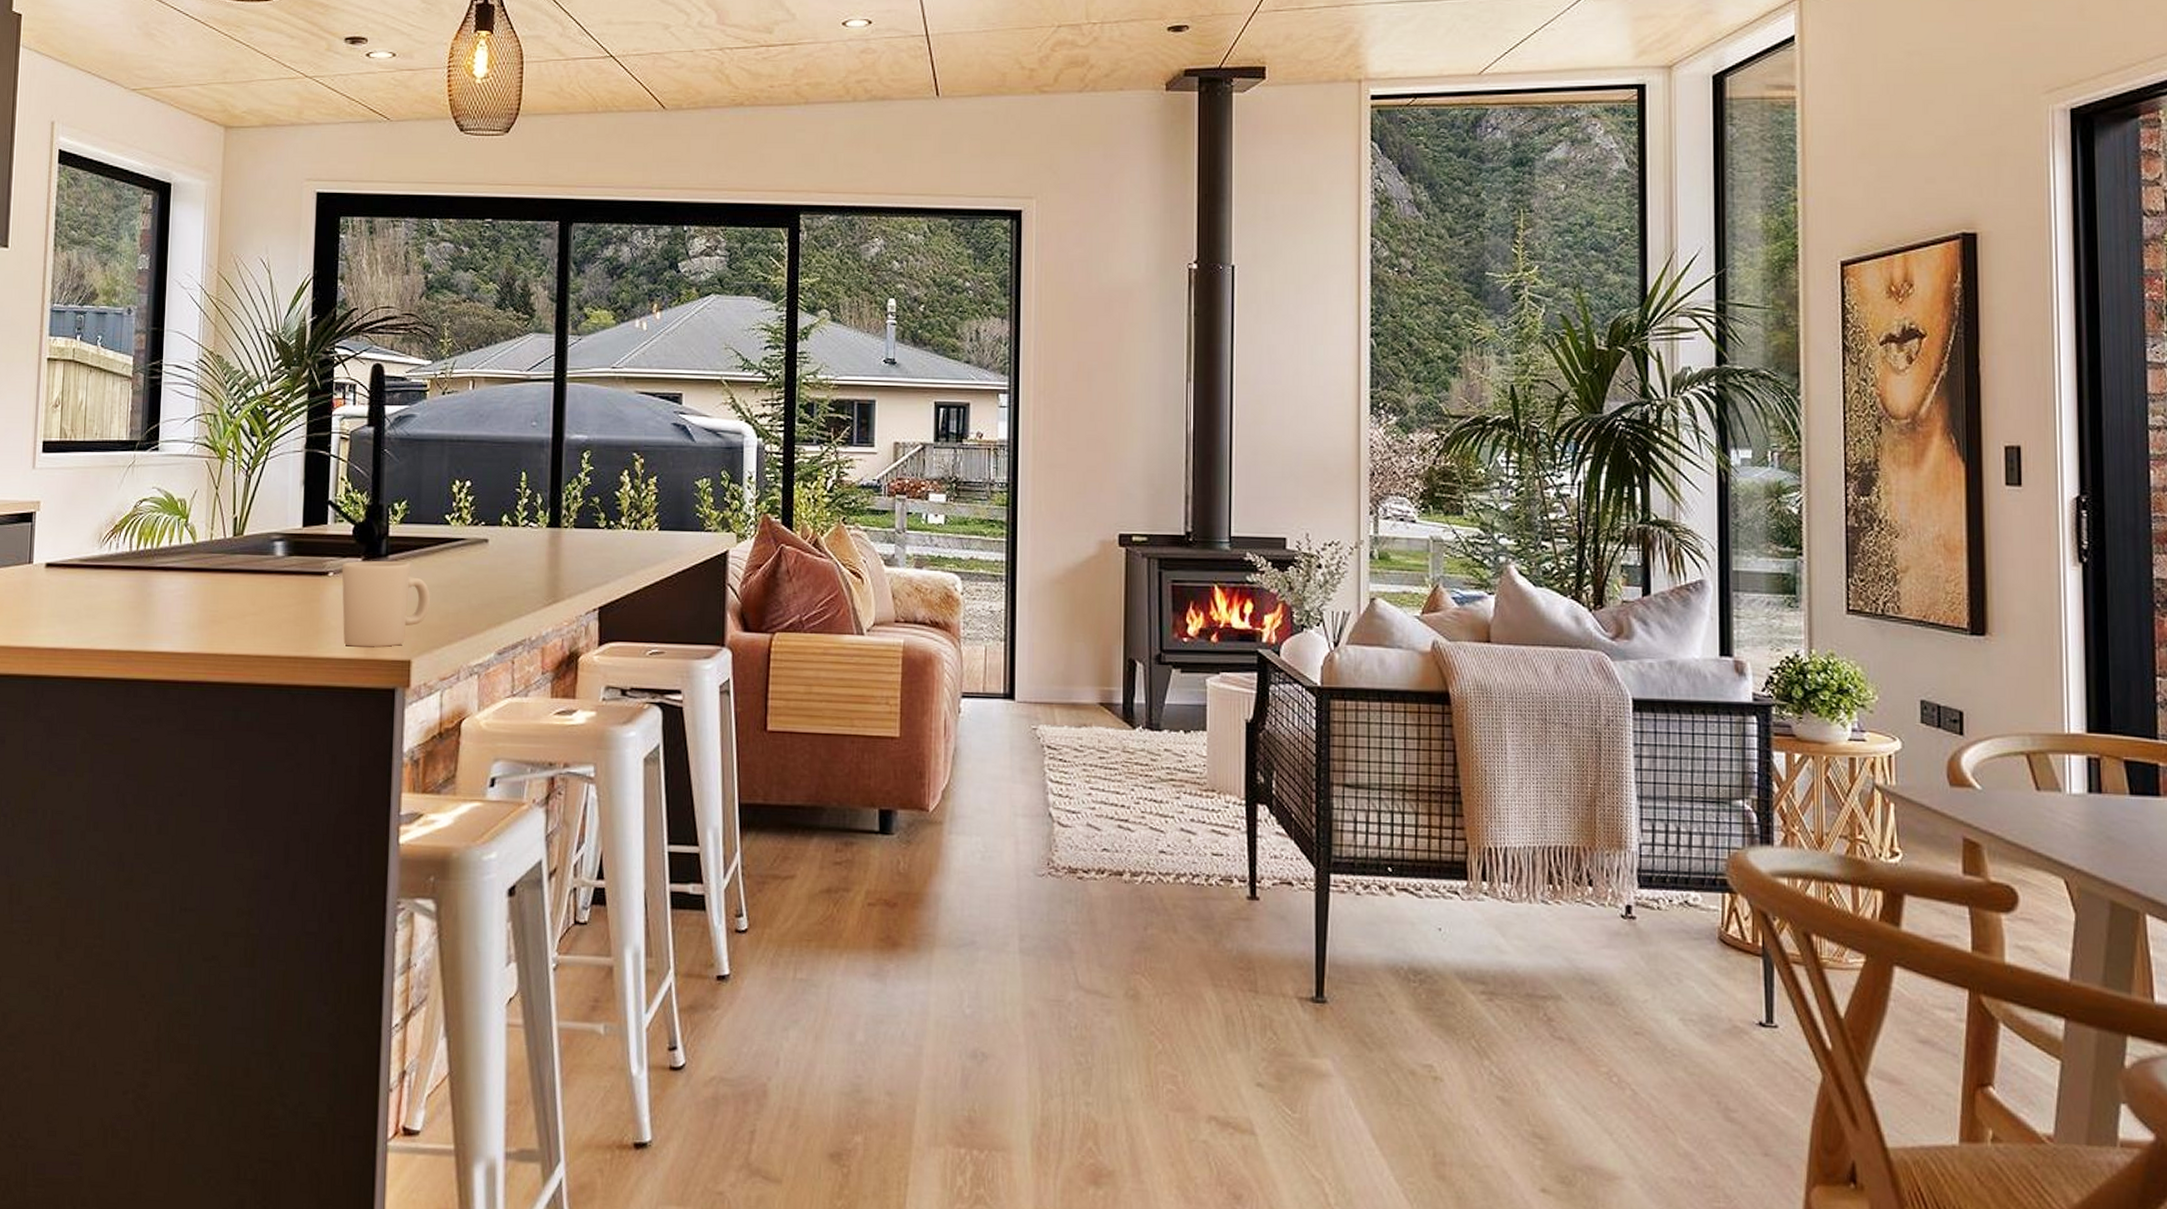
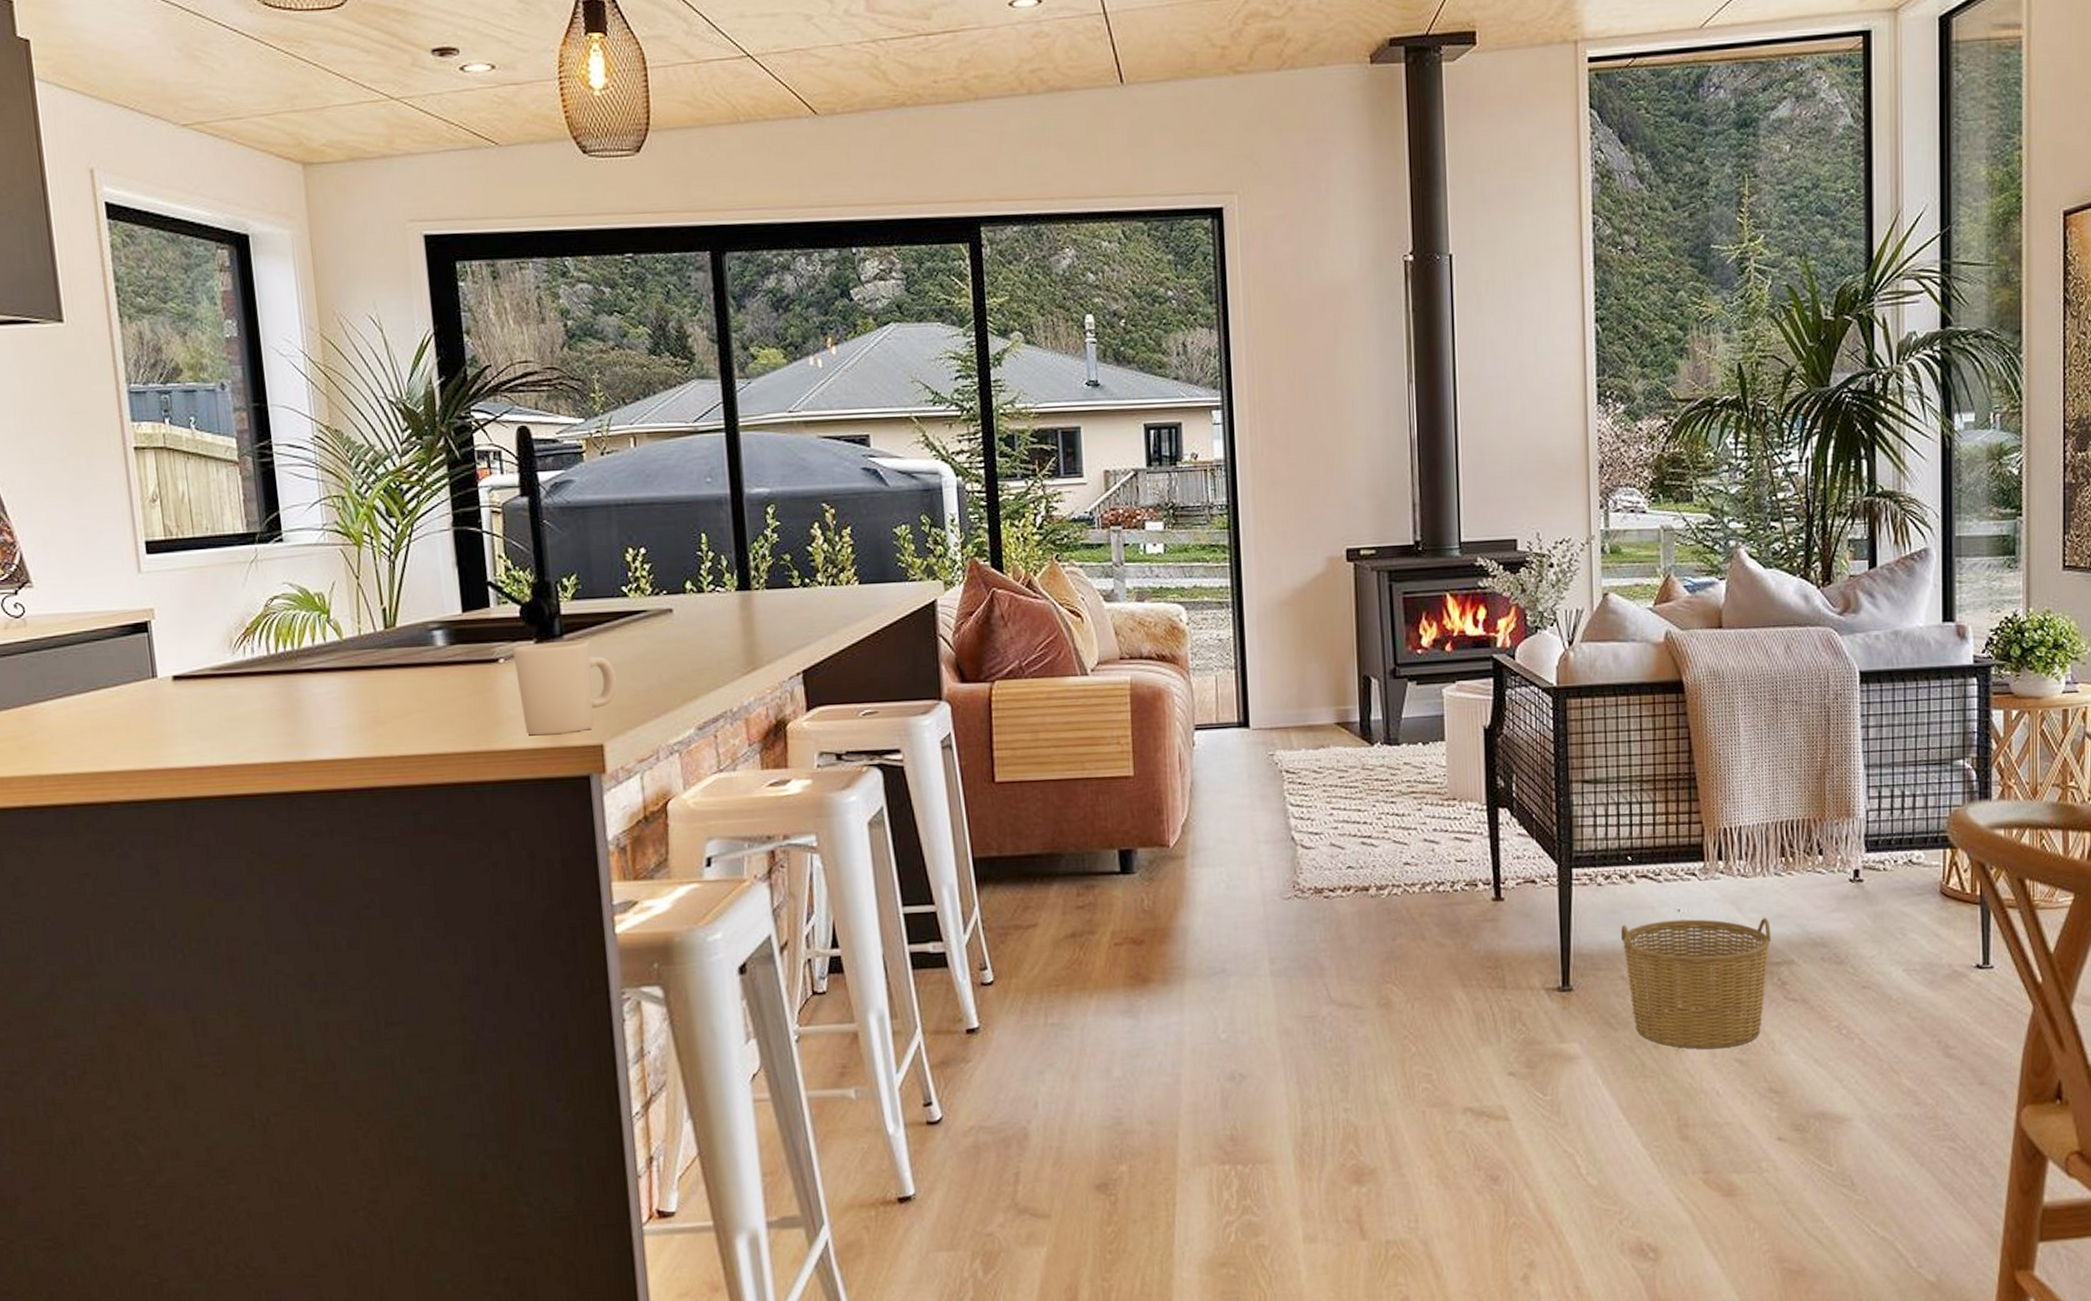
basket: none [1379,938,1537,1083] -> present [1621,918,1771,1050]

